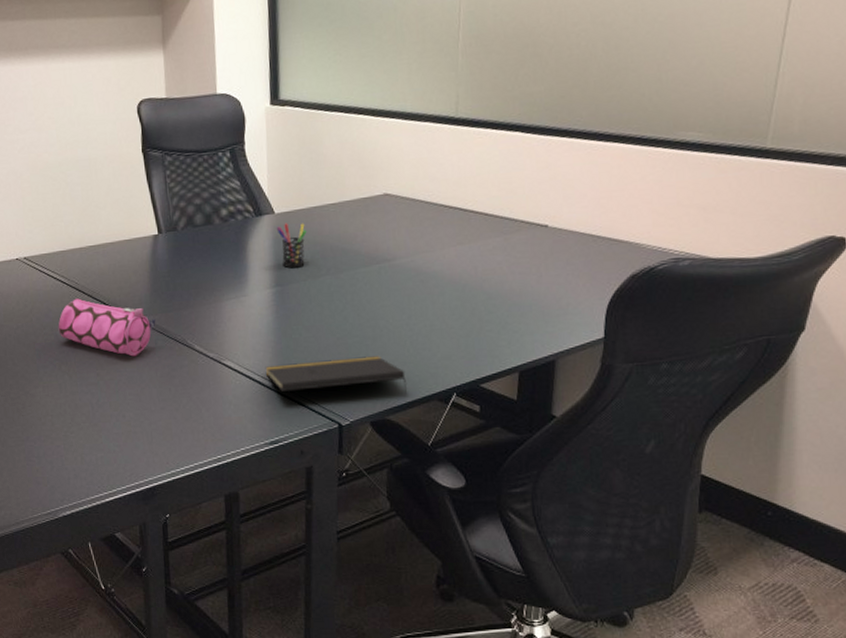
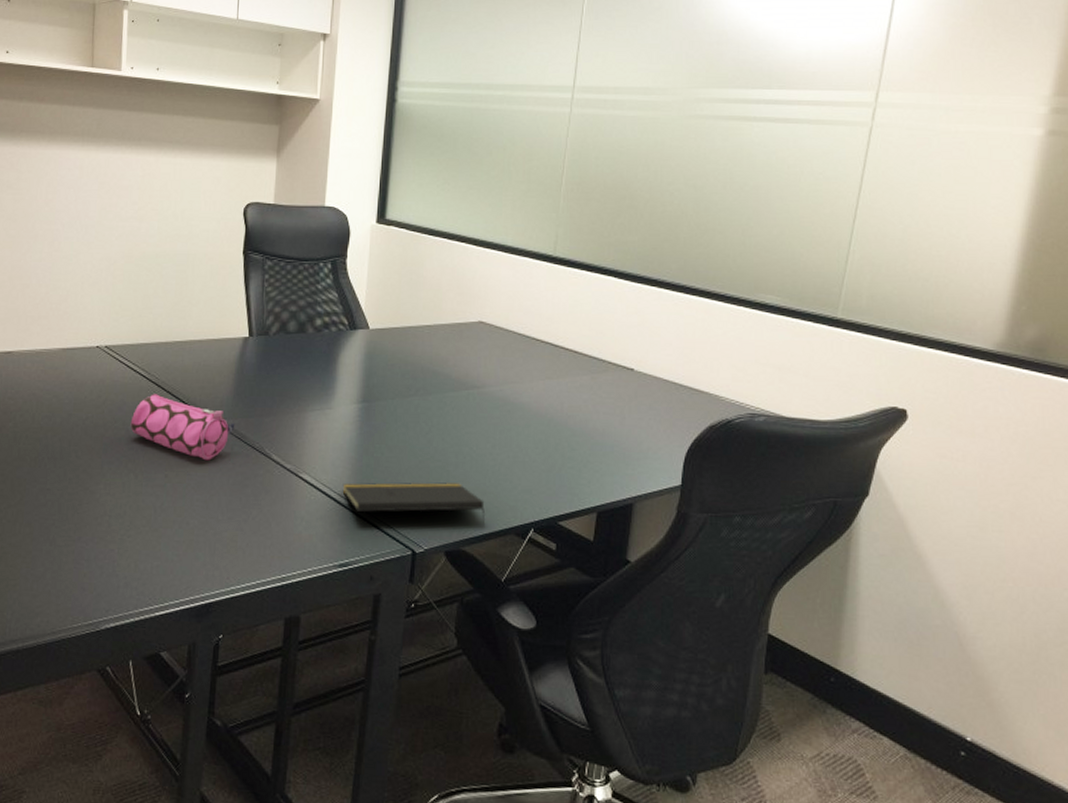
pen holder: present [276,223,307,269] -> none [369,339,399,386]

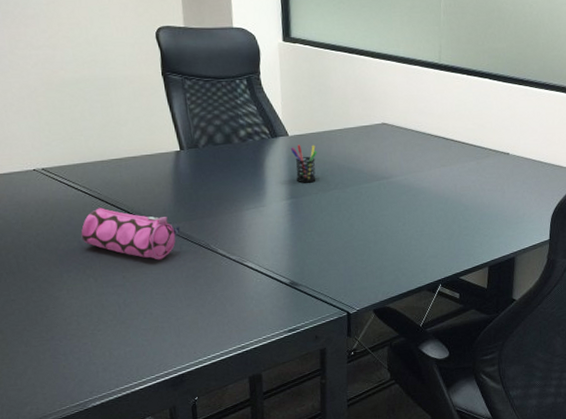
notepad: present [342,482,485,525] -> none [282,256,403,287]
pen holder: none [369,339,399,386] -> present [290,144,317,183]

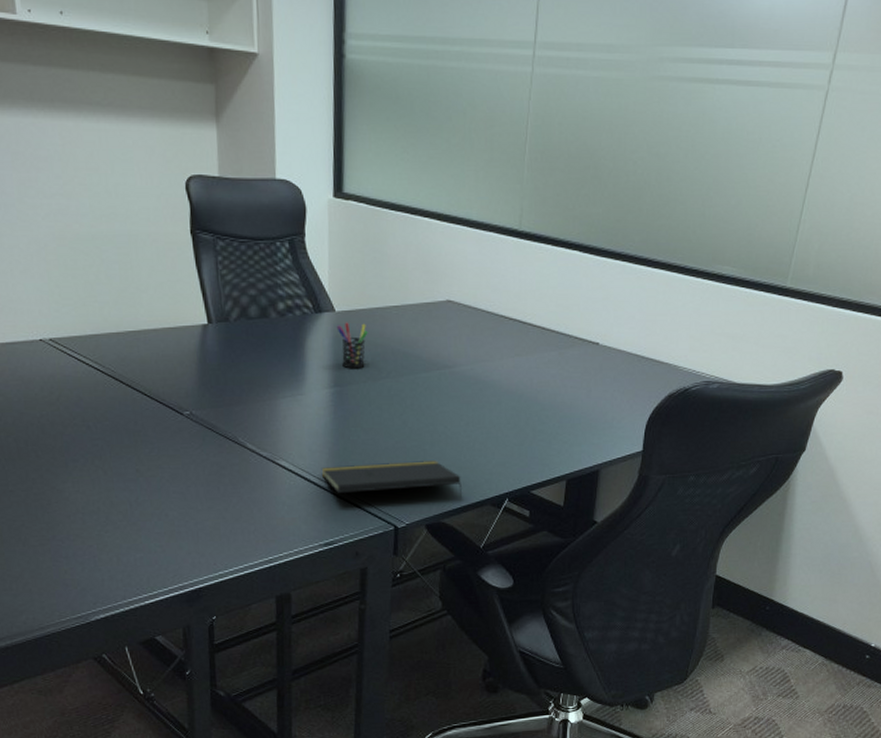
pencil case: present [81,207,180,260] -> none [90,387,204,453]
notepad: none [282,256,403,287] -> present [321,461,462,498]

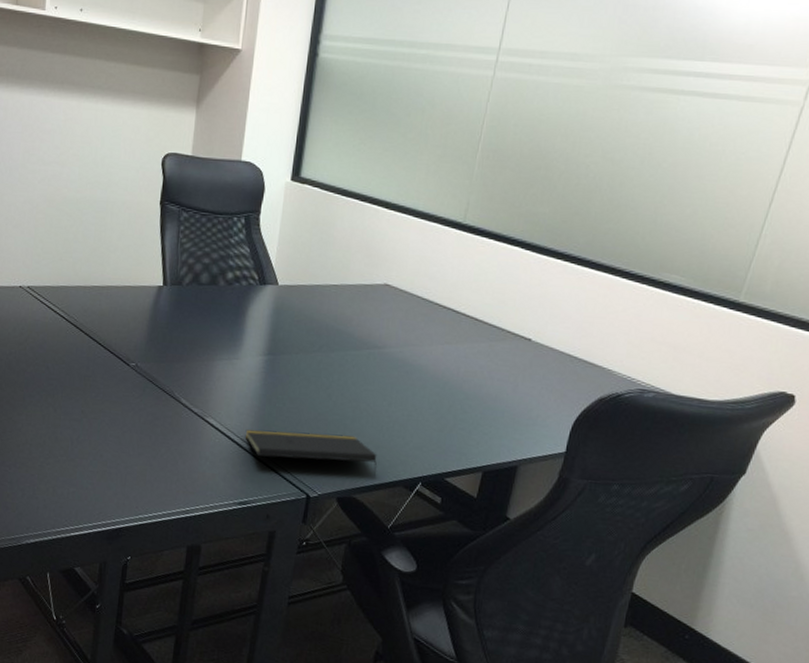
pen holder: present [336,322,368,369] -> none [277,296,306,341]

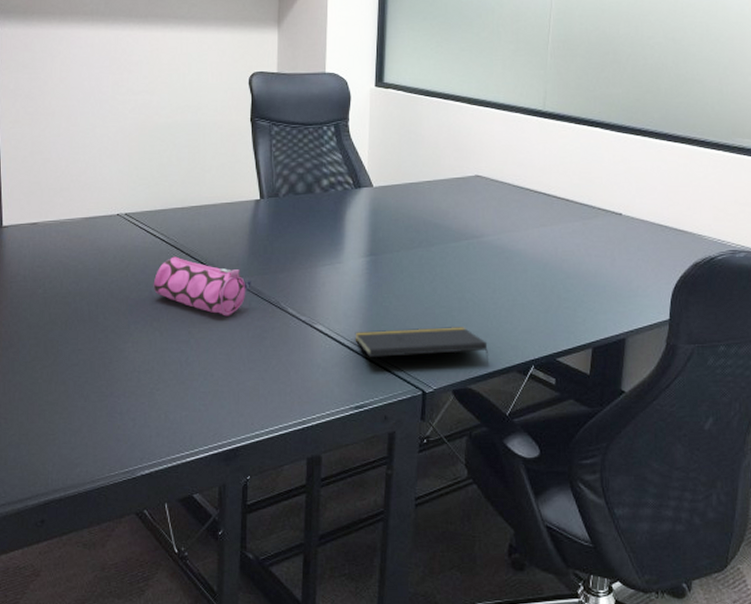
pencil case: none [50,334,147,400] -> present [153,256,251,316]

